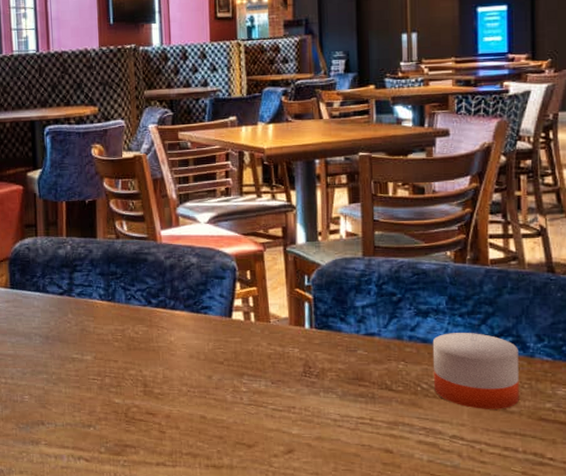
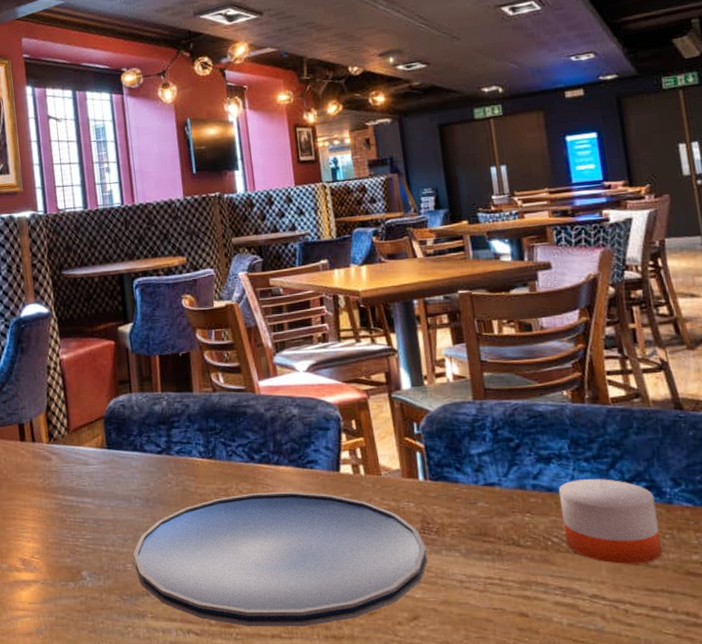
plate: none [30,335,307,457] -> present [133,492,428,627]

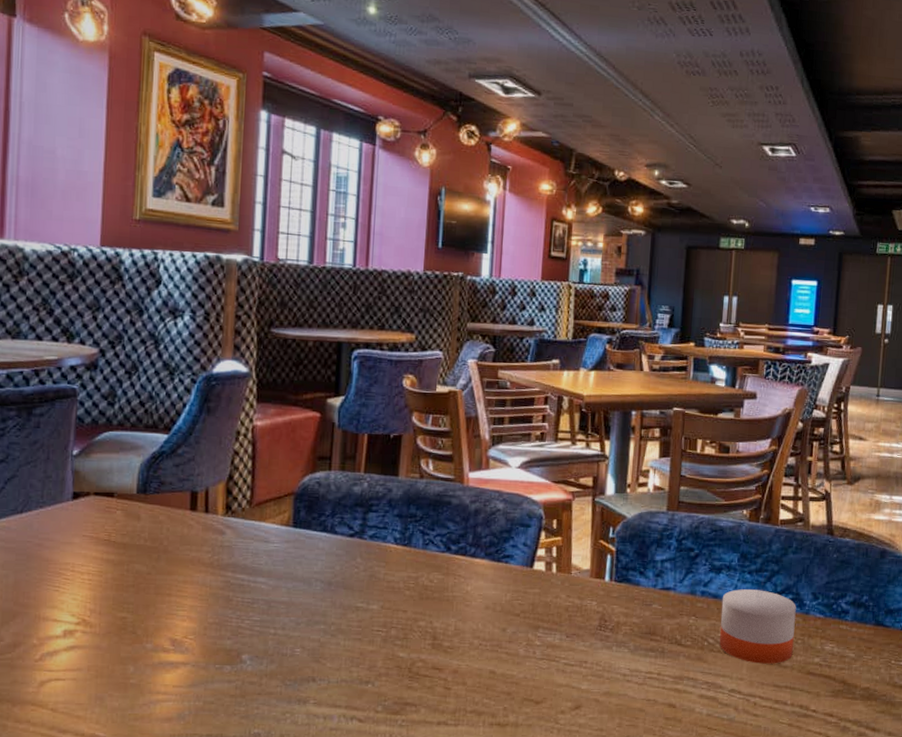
plate: present [133,492,428,627] -> none [303,583,600,715]

